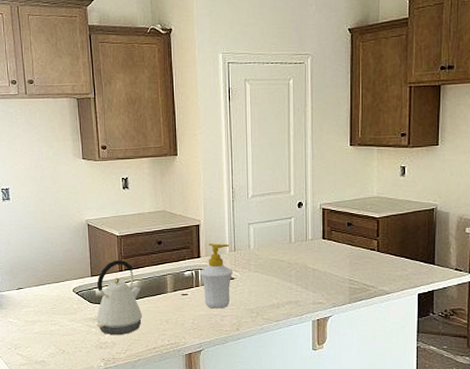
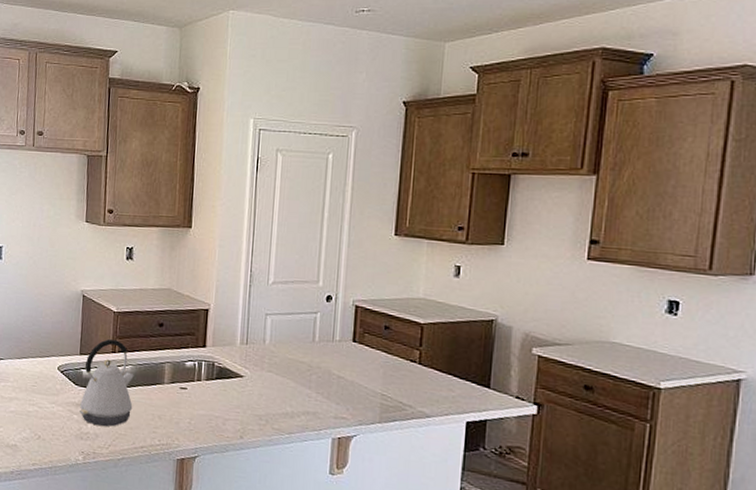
soap bottle: present [199,243,234,309] -> none [203,332,243,410]

